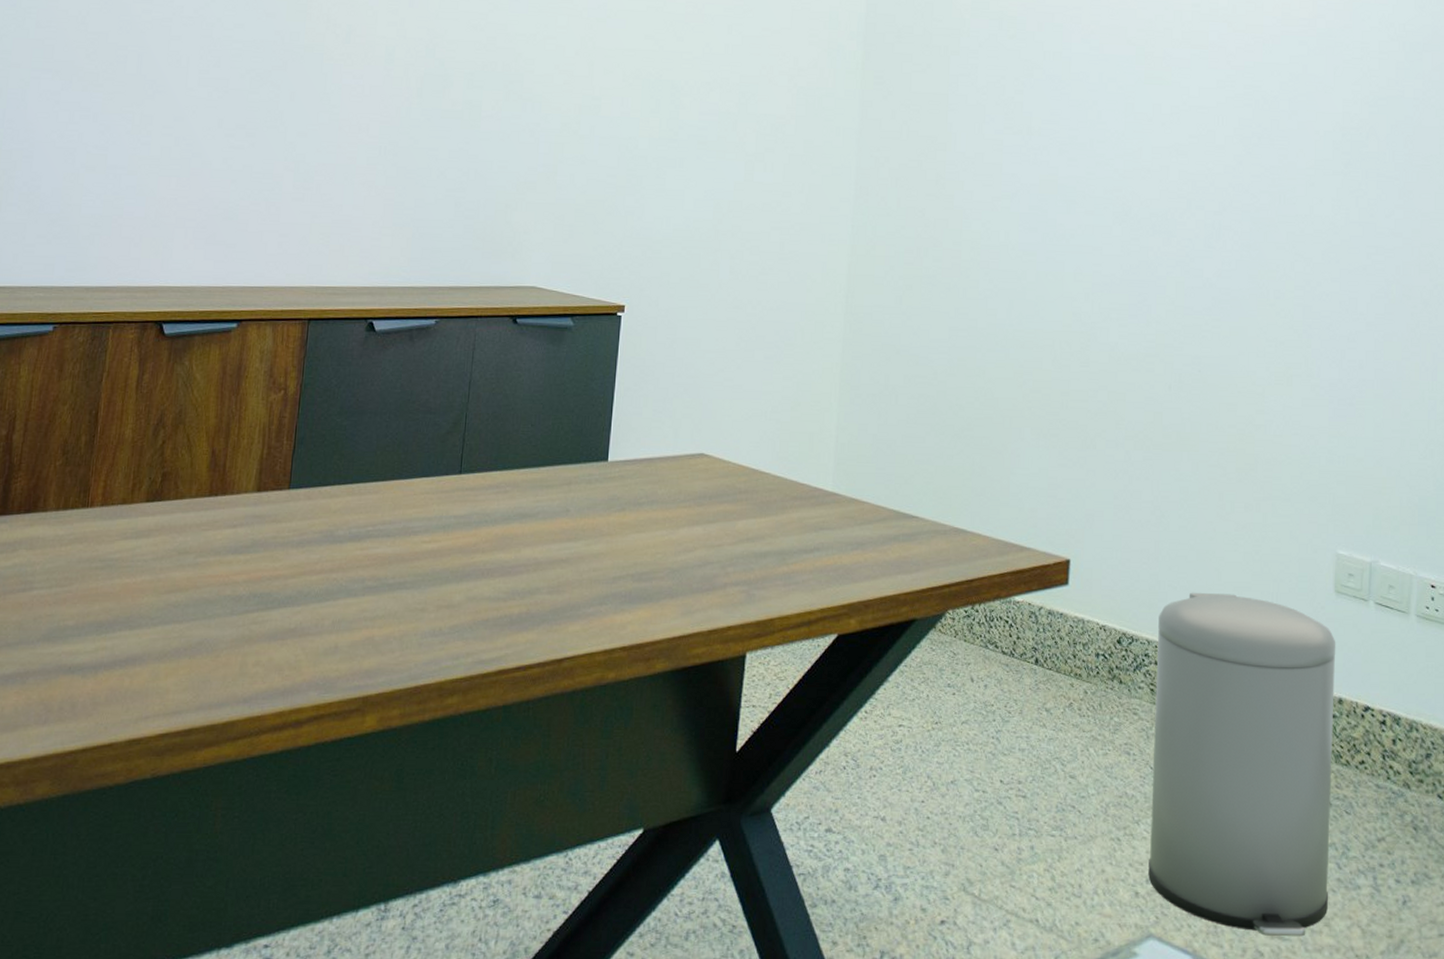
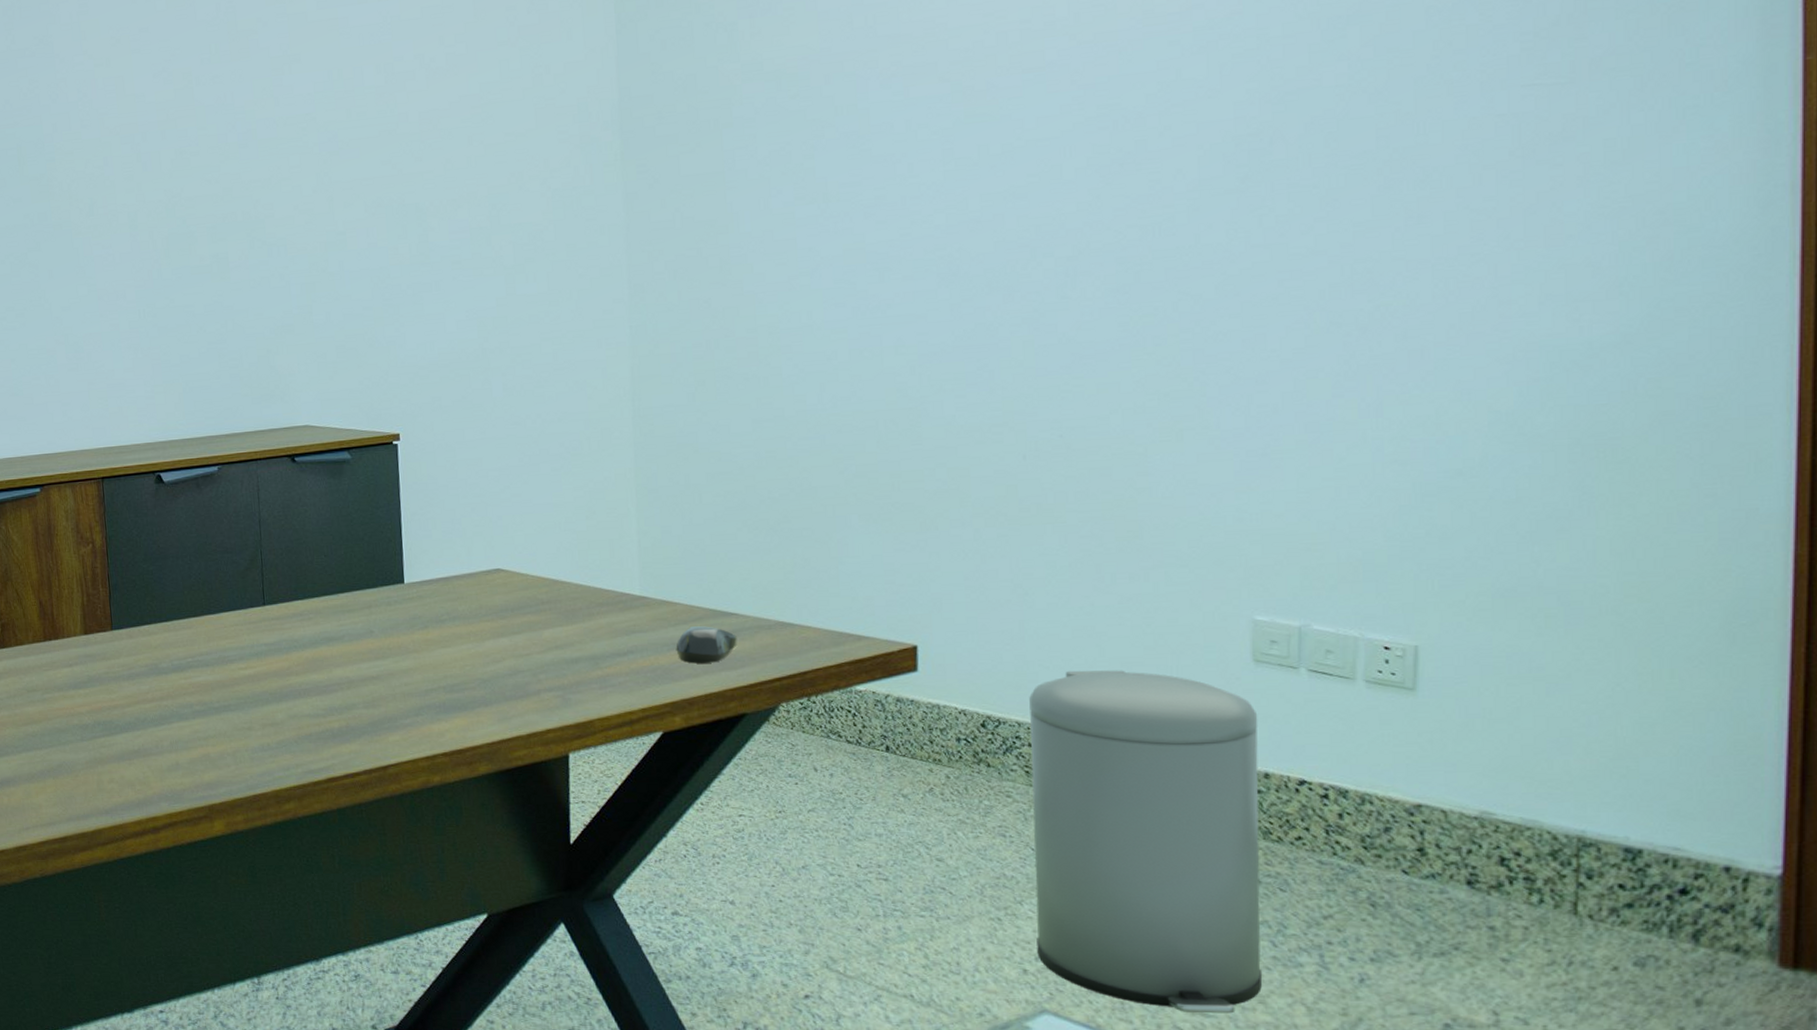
computer mouse: none [859,527,915,565] -> present [676,626,737,664]

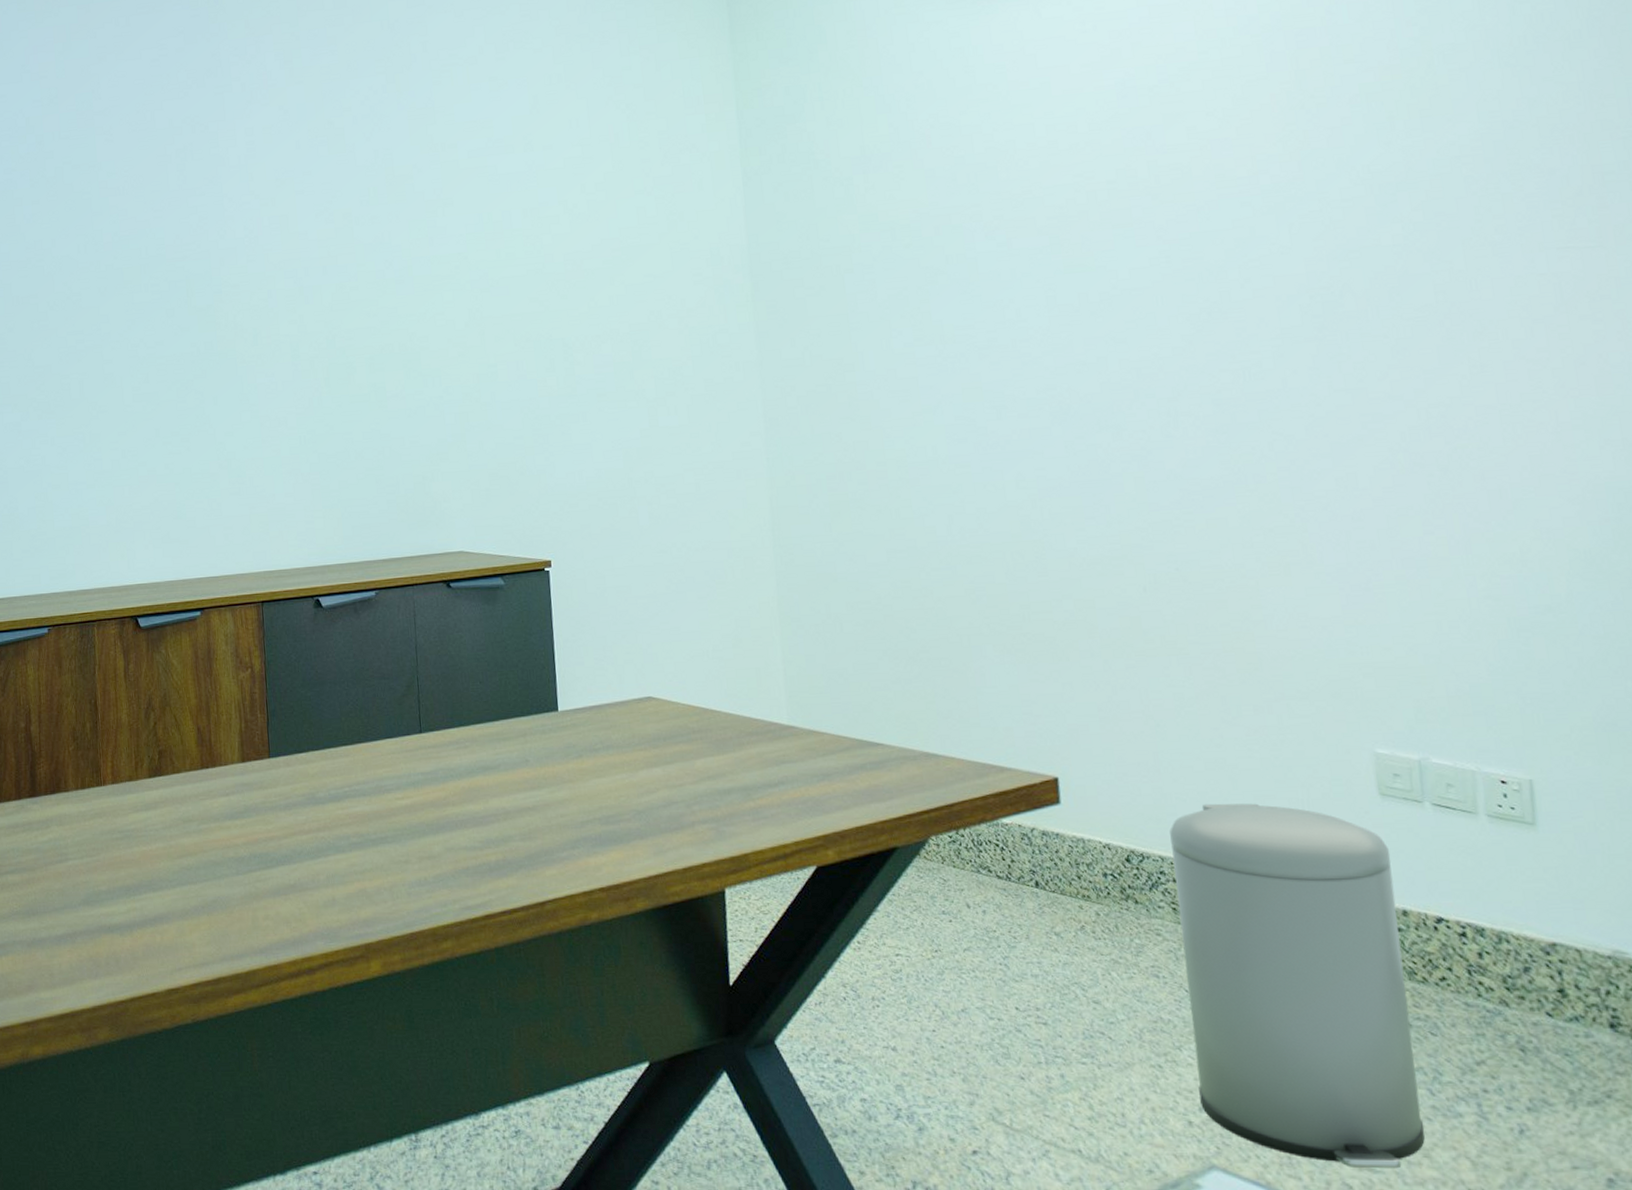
computer mouse: present [676,626,737,664] -> none [825,756,885,795]

